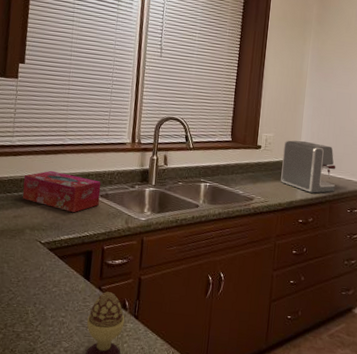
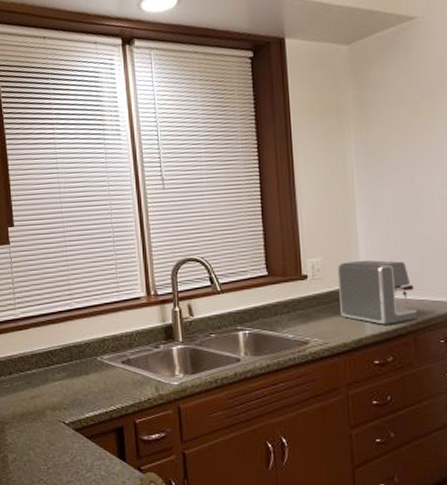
tissue box: present [22,170,101,213] -> none [34,341,122,386]

